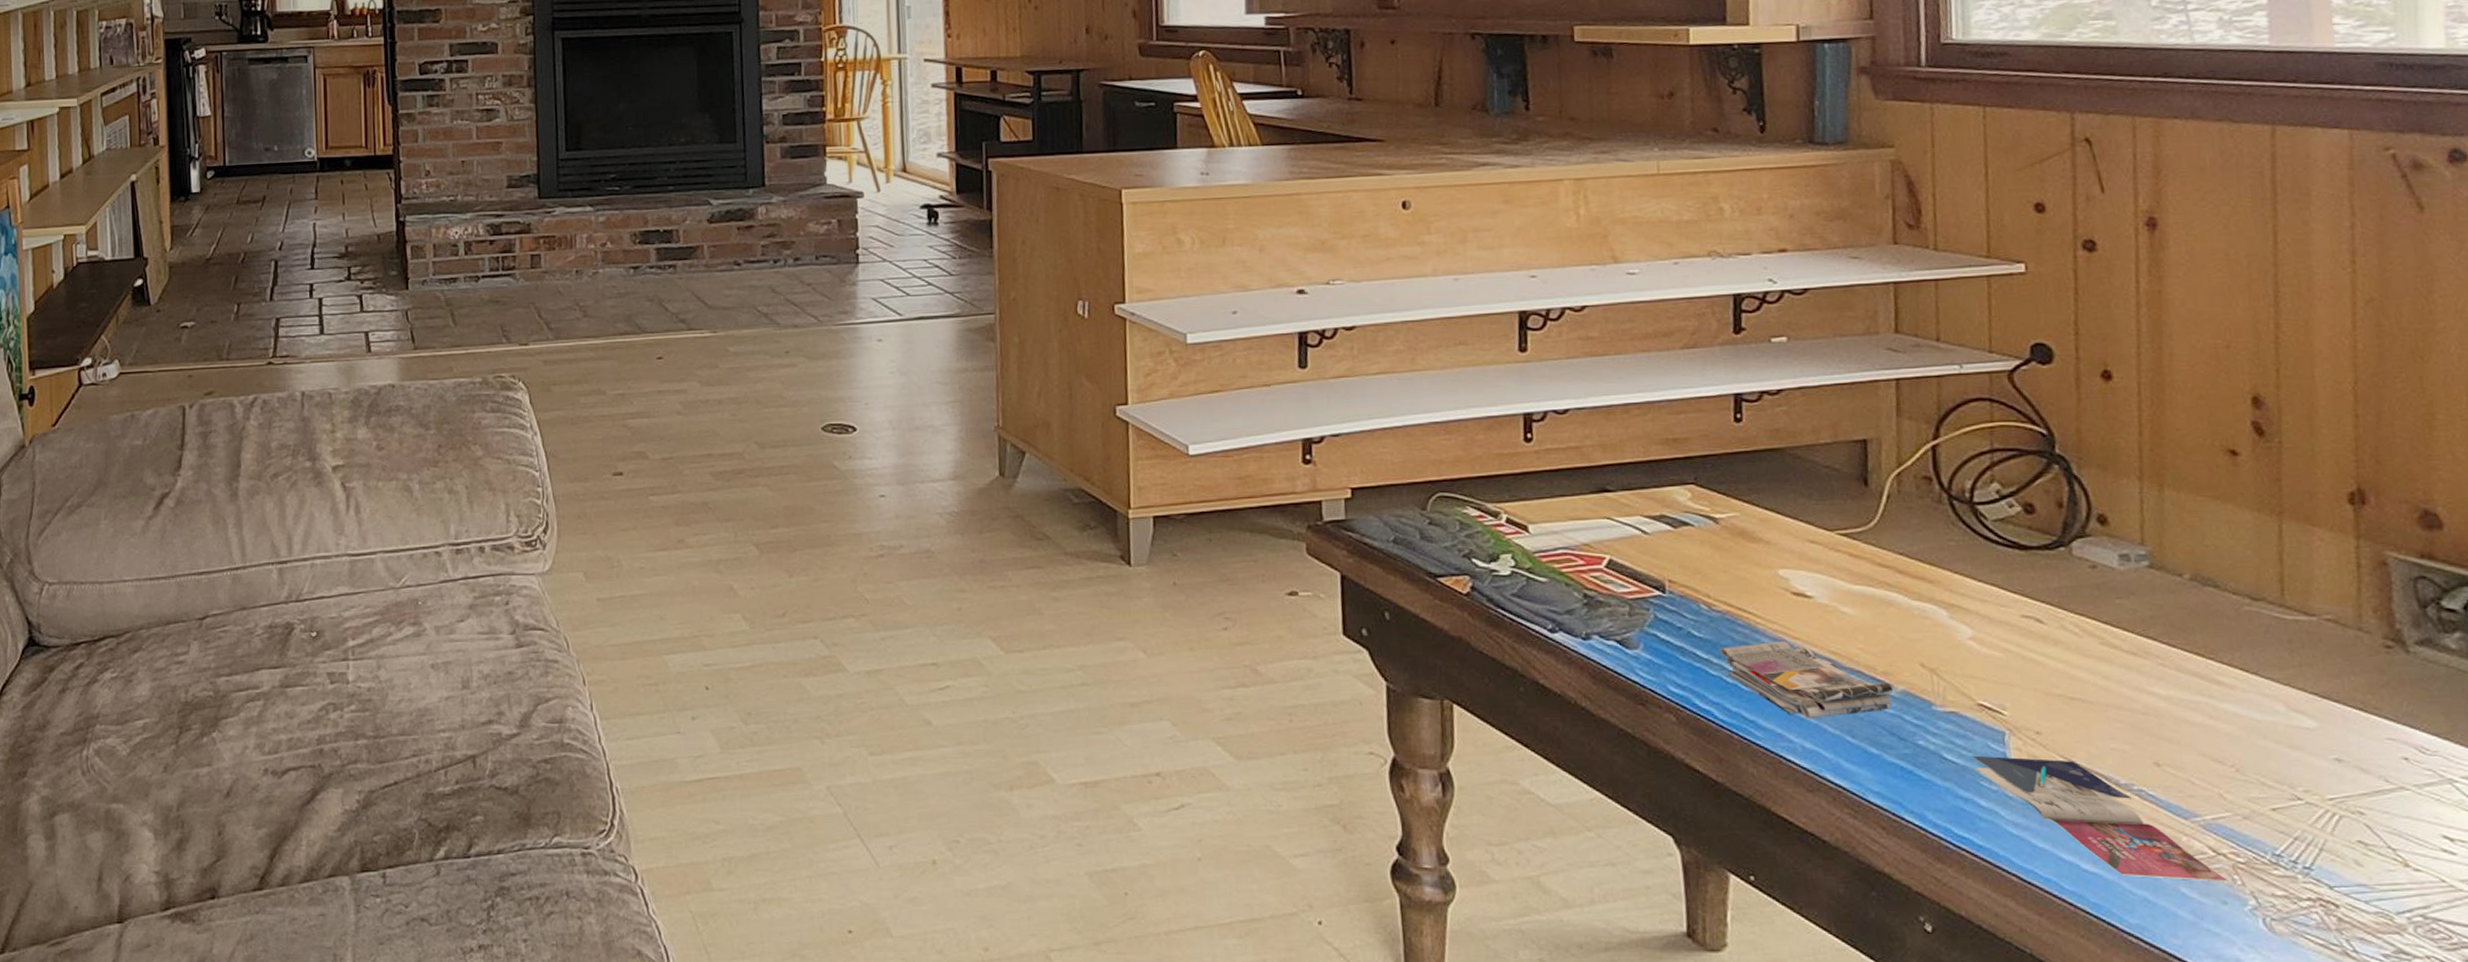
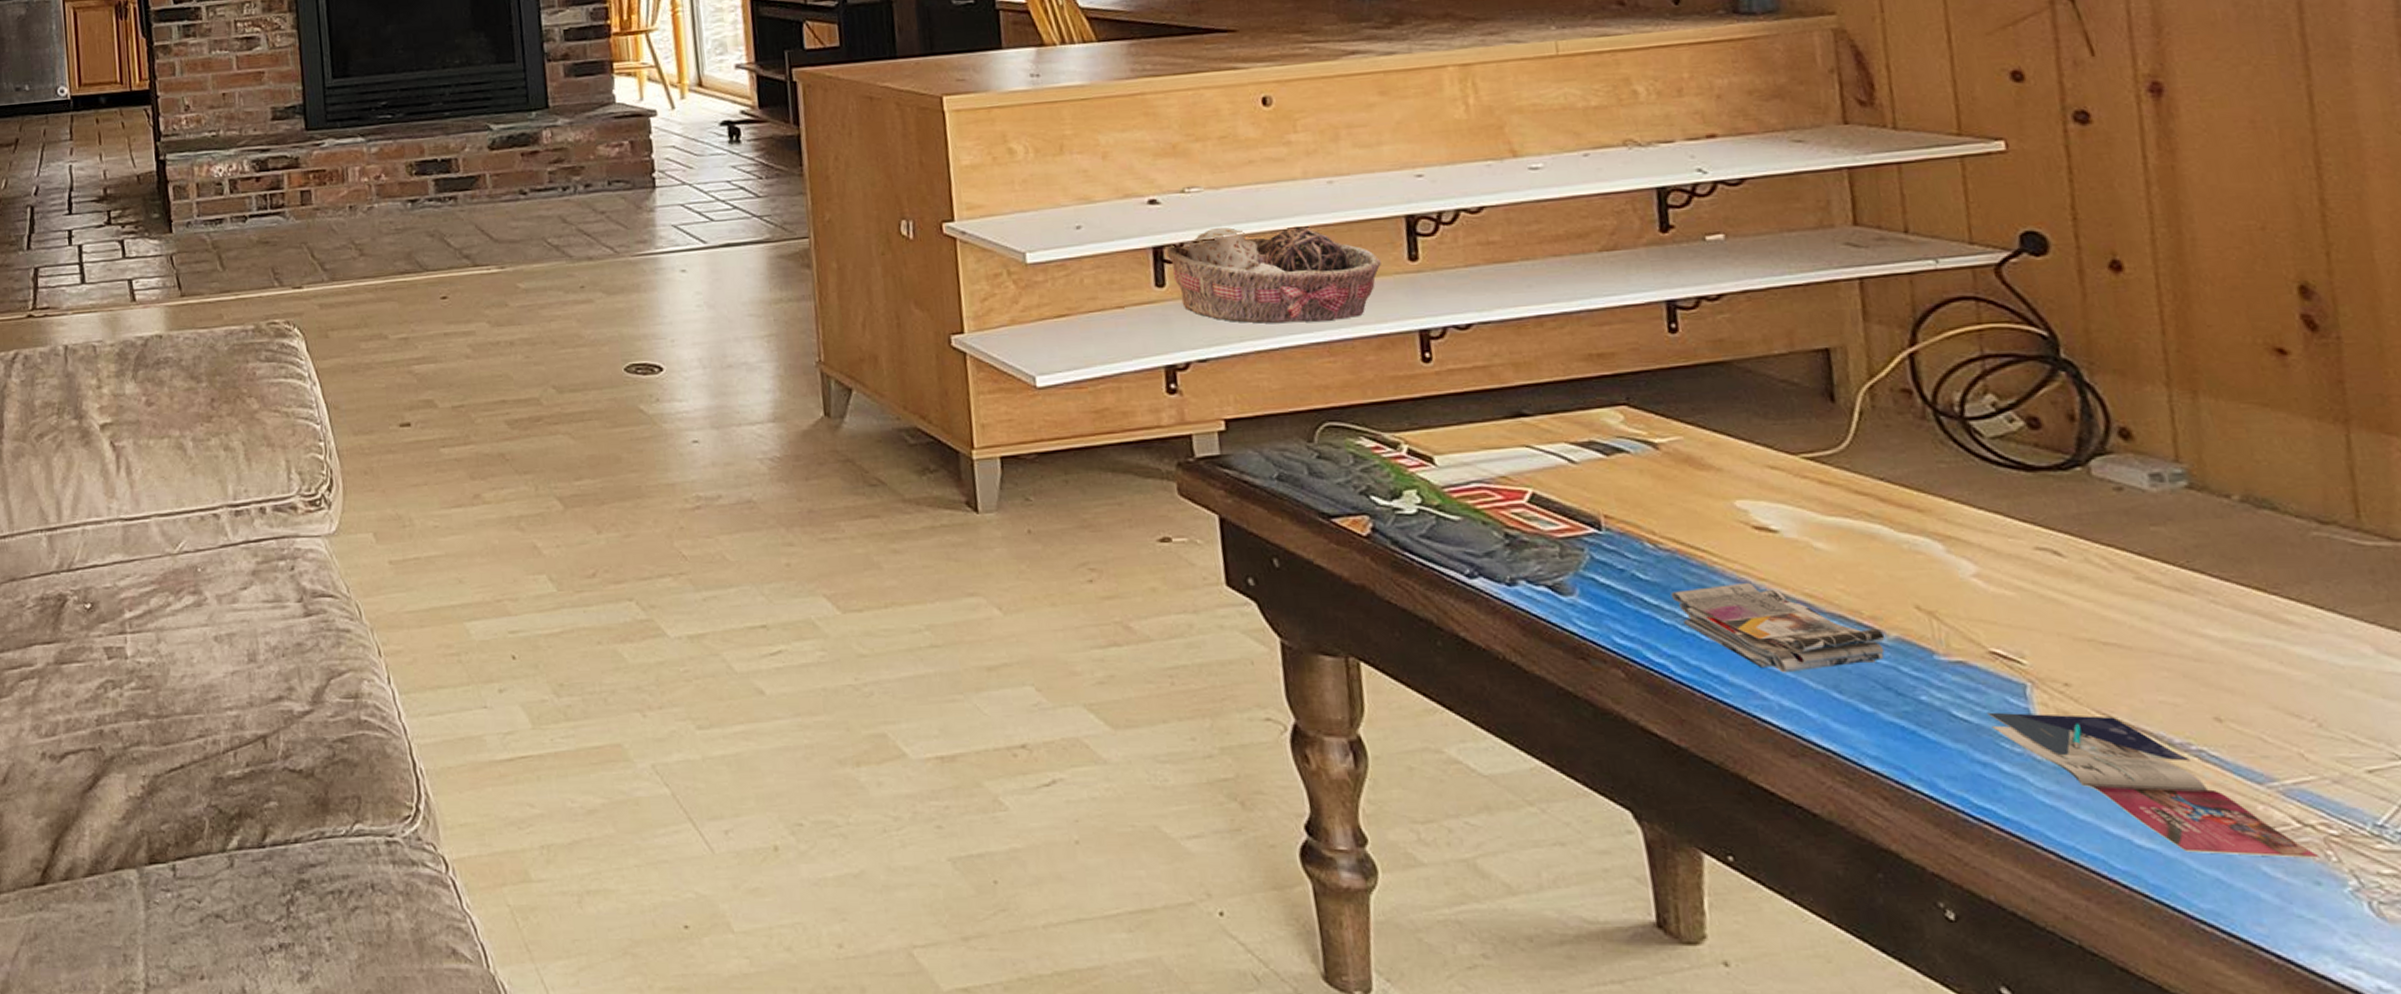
decorative basket: none [1311,316,1495,404] -> present [1167,225,1381,324]

